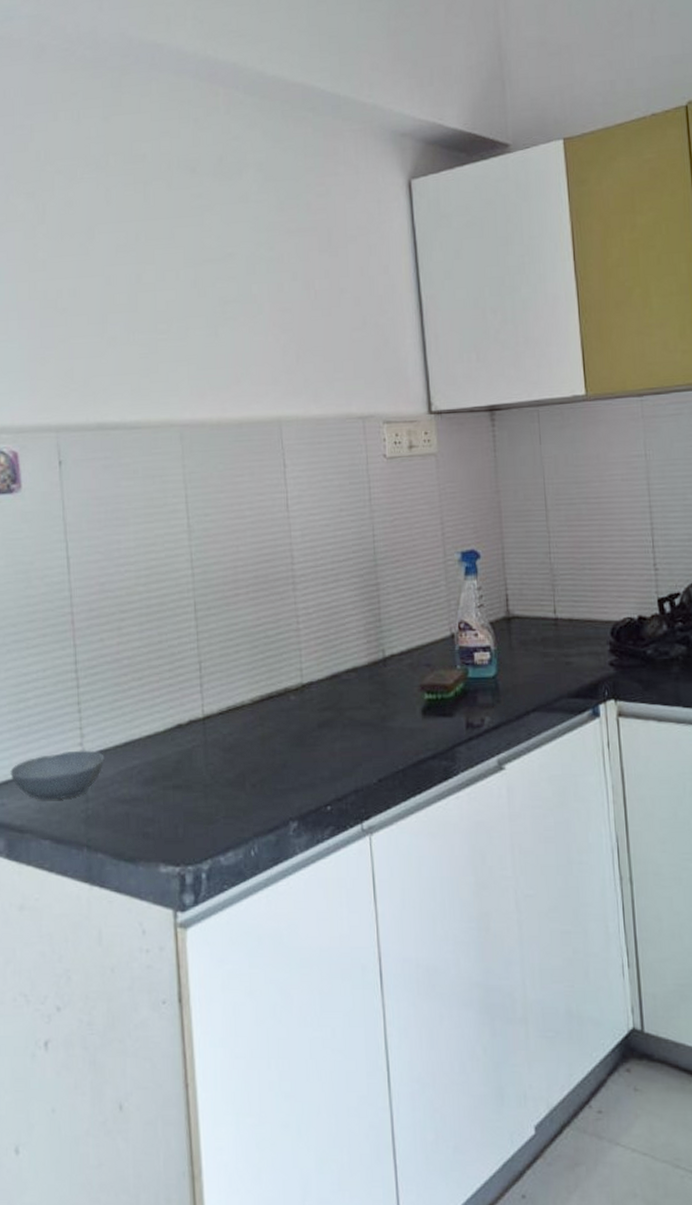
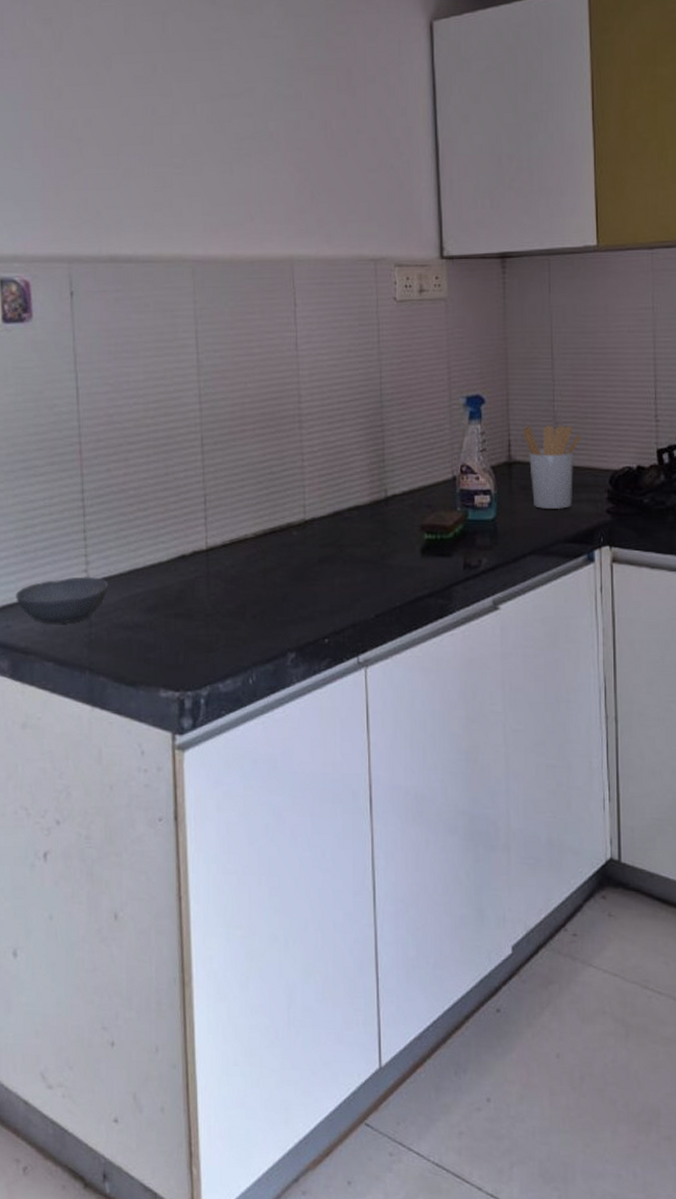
utensil holder: none [520,577,581,664] -> present [522,425,582,509]

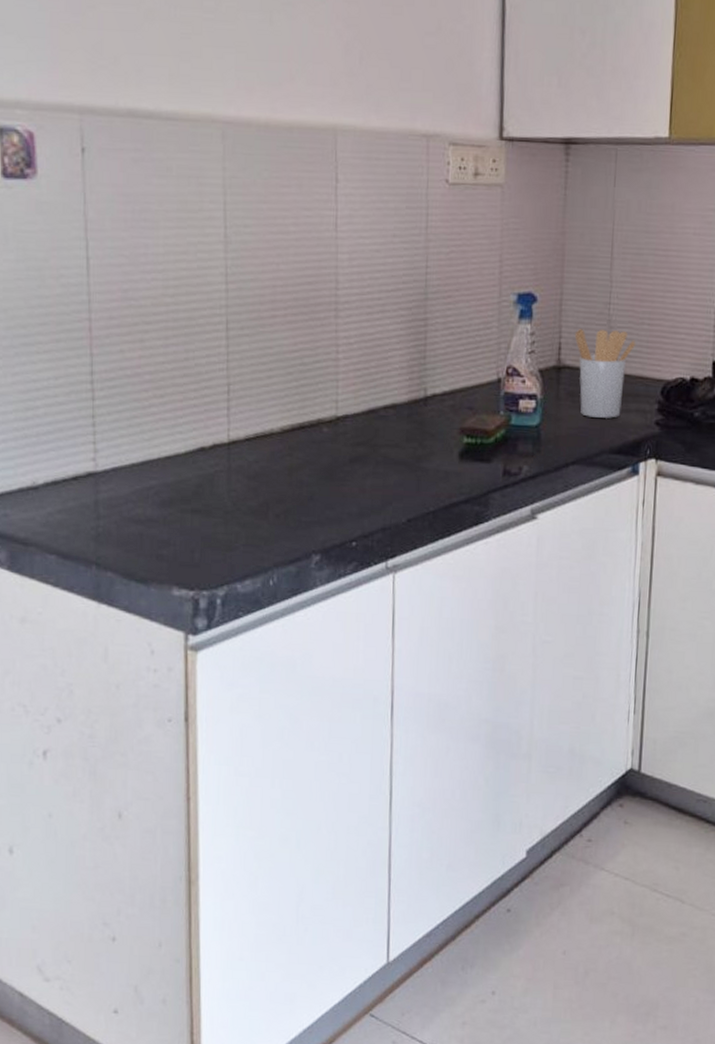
bowl: present [16,576,109,624] -> none [15,465,119,515]

